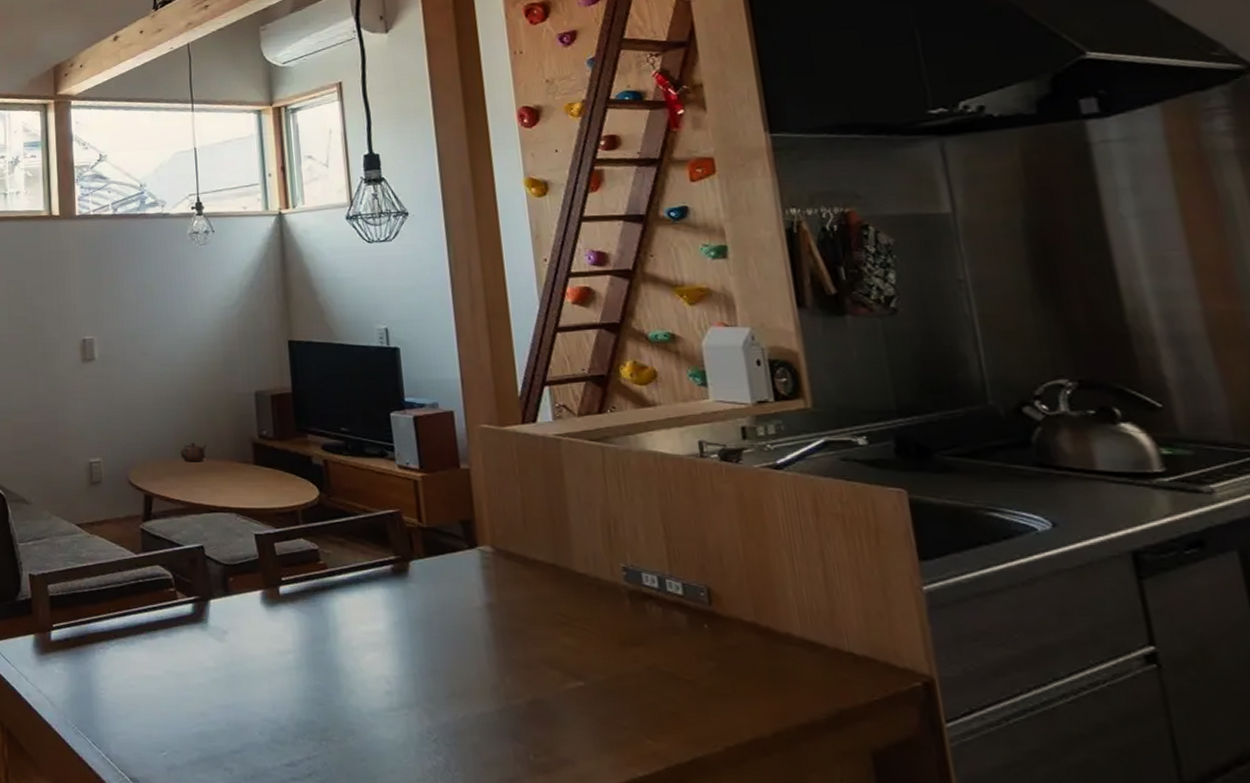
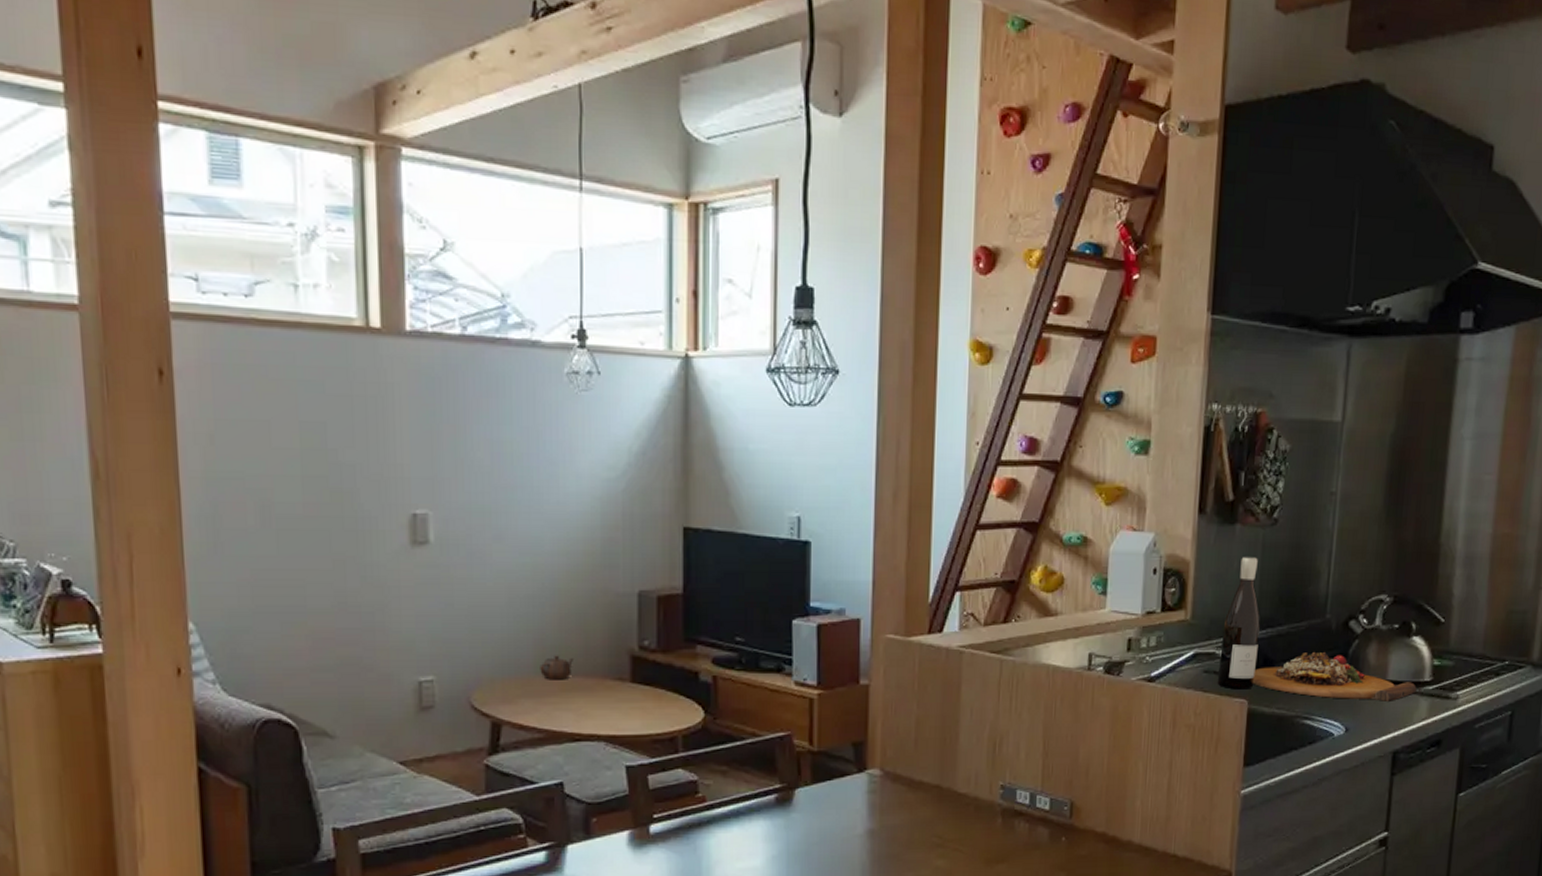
bottle: none [854,346,911,478] -> present [1217,557,1261,690]
cutting board: none [906,439,1148,494] -> present [1253,651,1417,701]

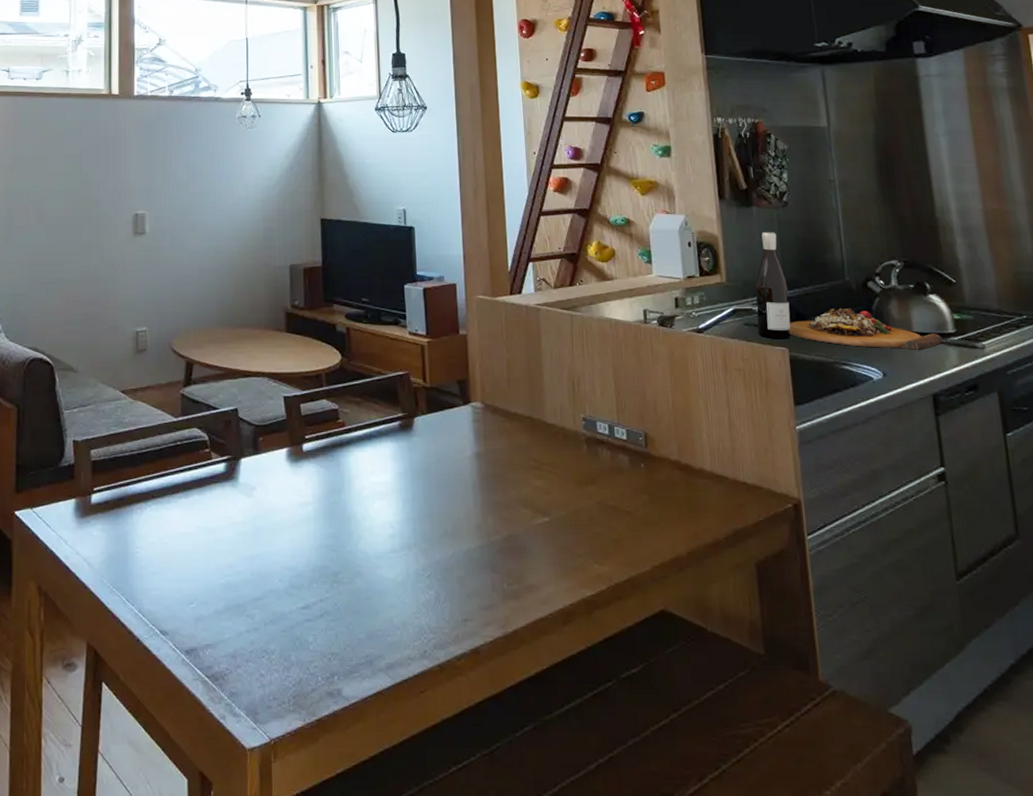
teapot: present [540,655,575,680] -> none [220,312,245,331]

